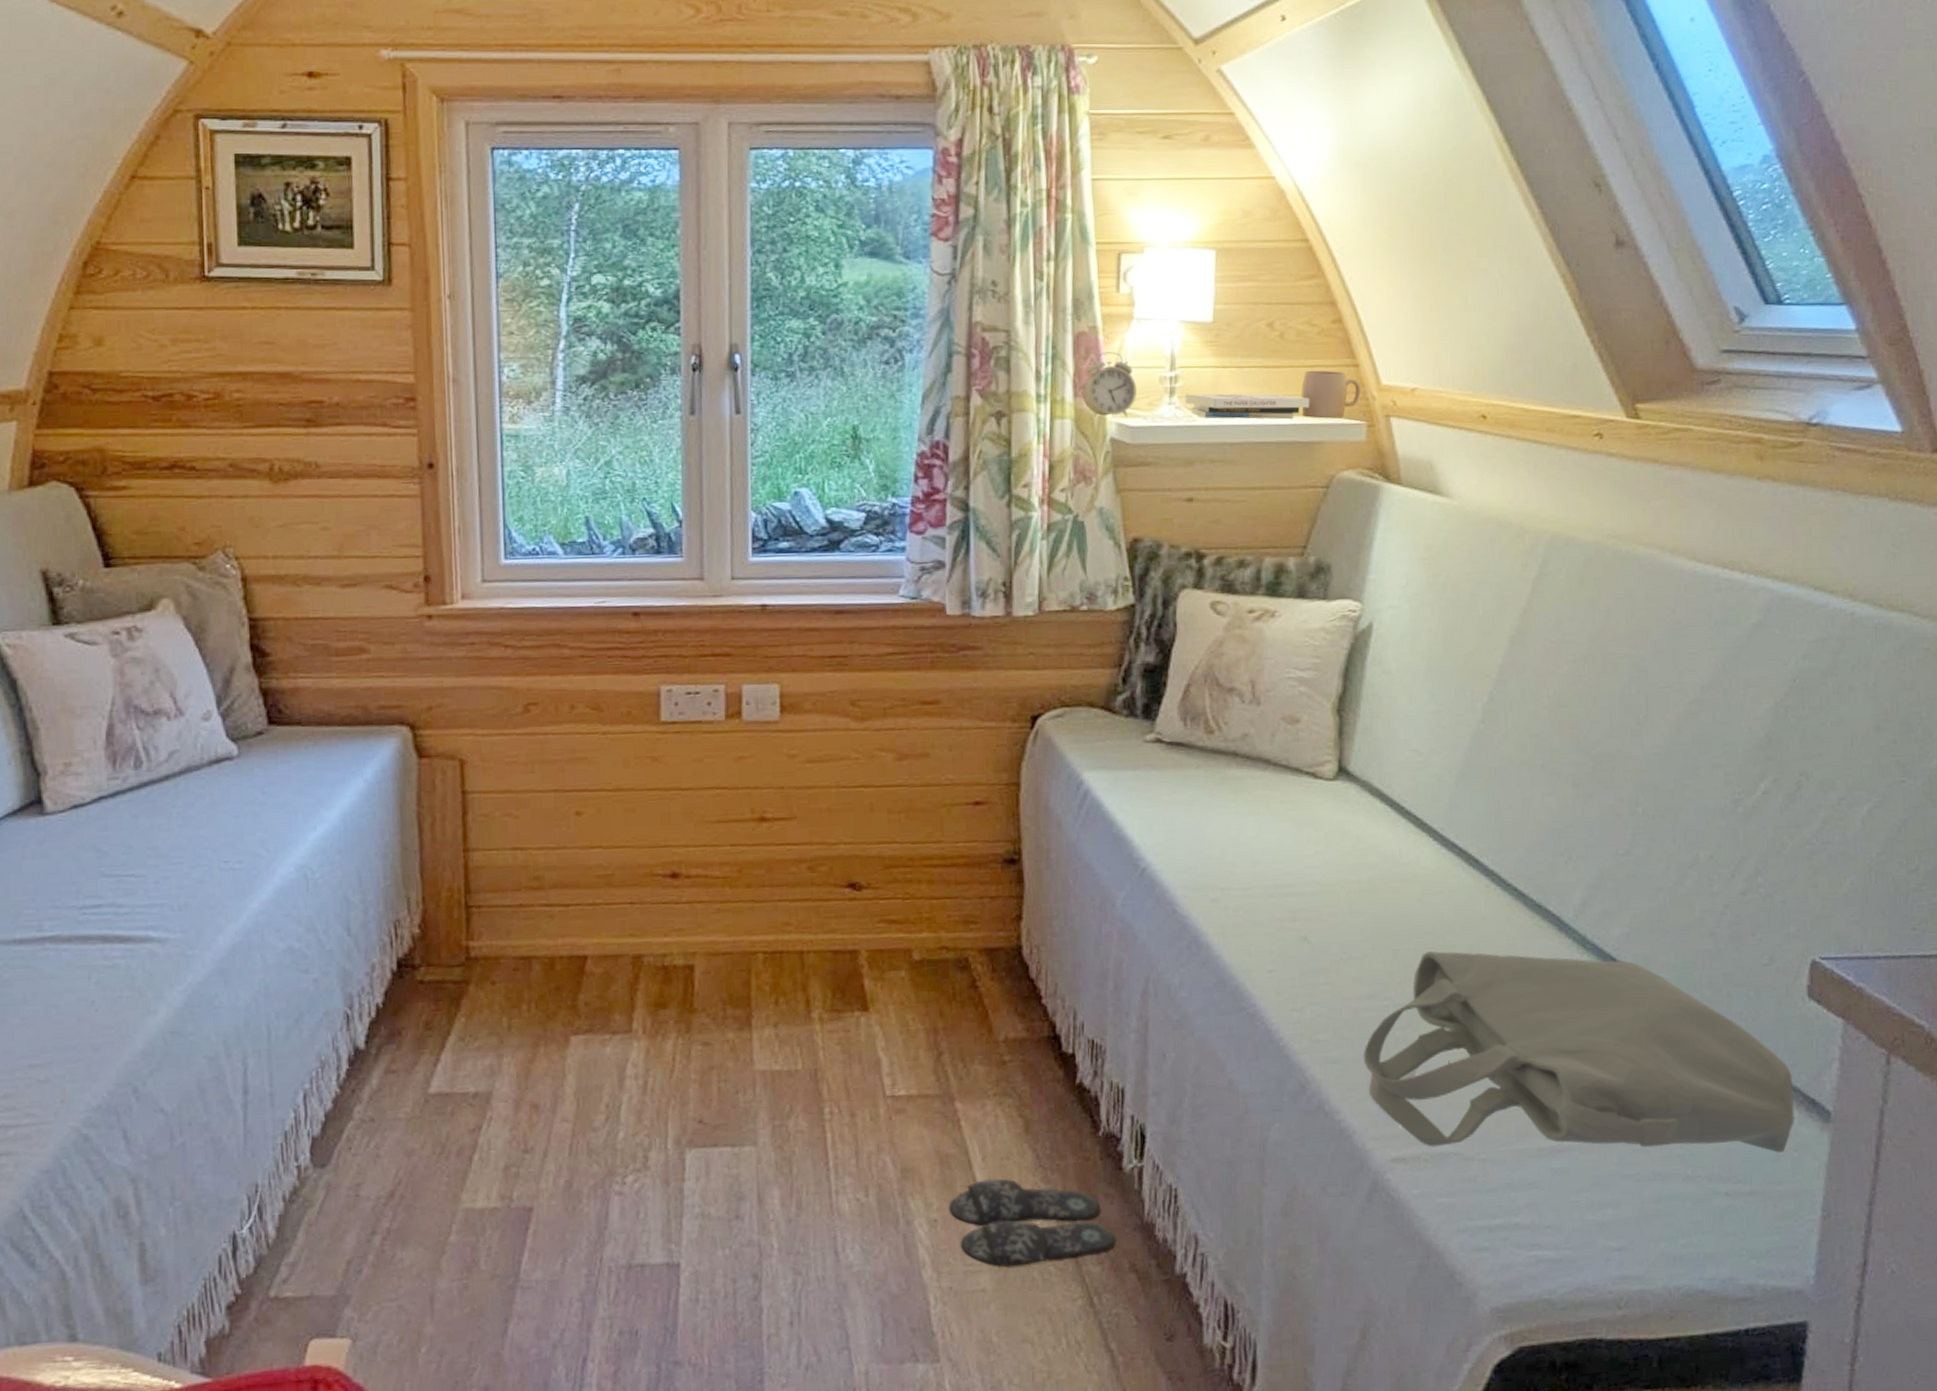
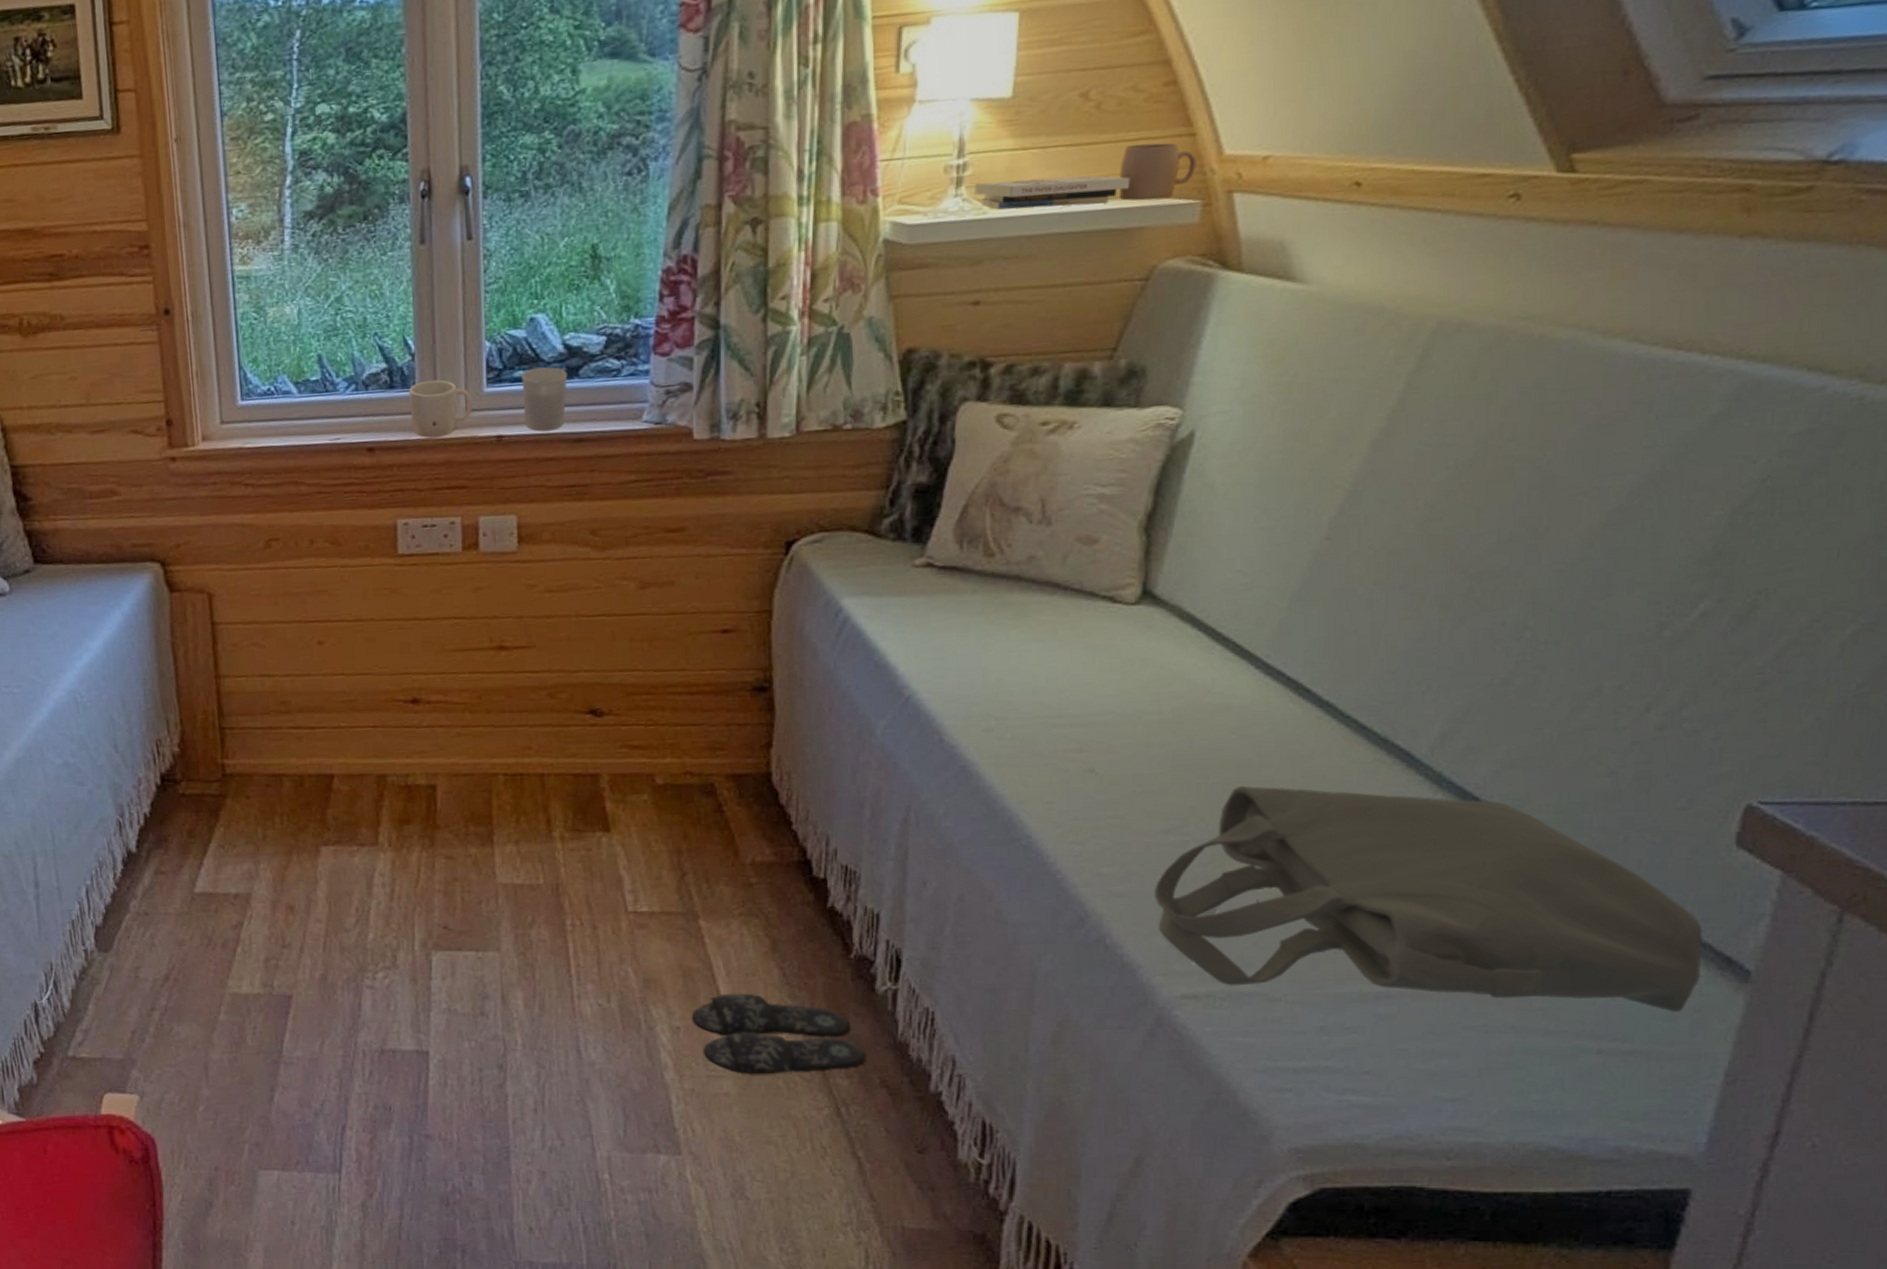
mug: none [676,547,738,605] -> present [409,379,473,438]
candle holder: none [785,540,830,603] -> present [521,367,568,432]
alarm clock: present [1082,352,1138,418] -> none [851,141,917,218]

